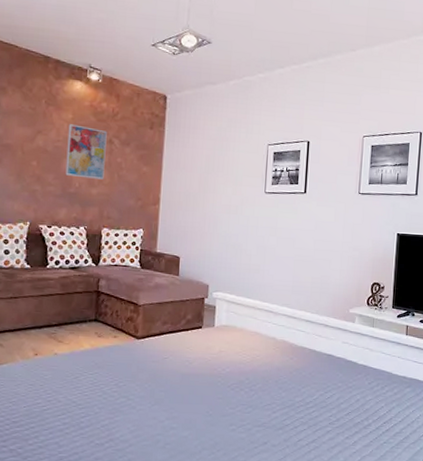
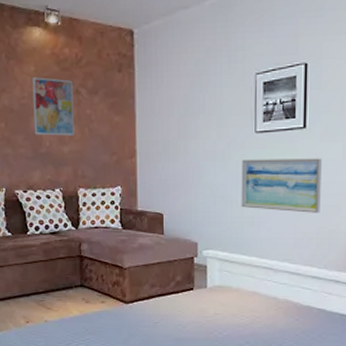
wall art: none [249,215,318,265] -> present [241,158,322,213]

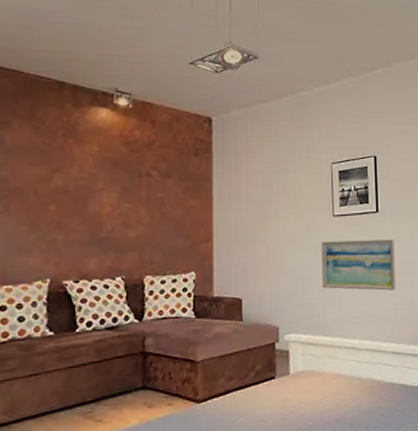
wall art: present [32,77,75,136] -> none [93,158,143,220]

